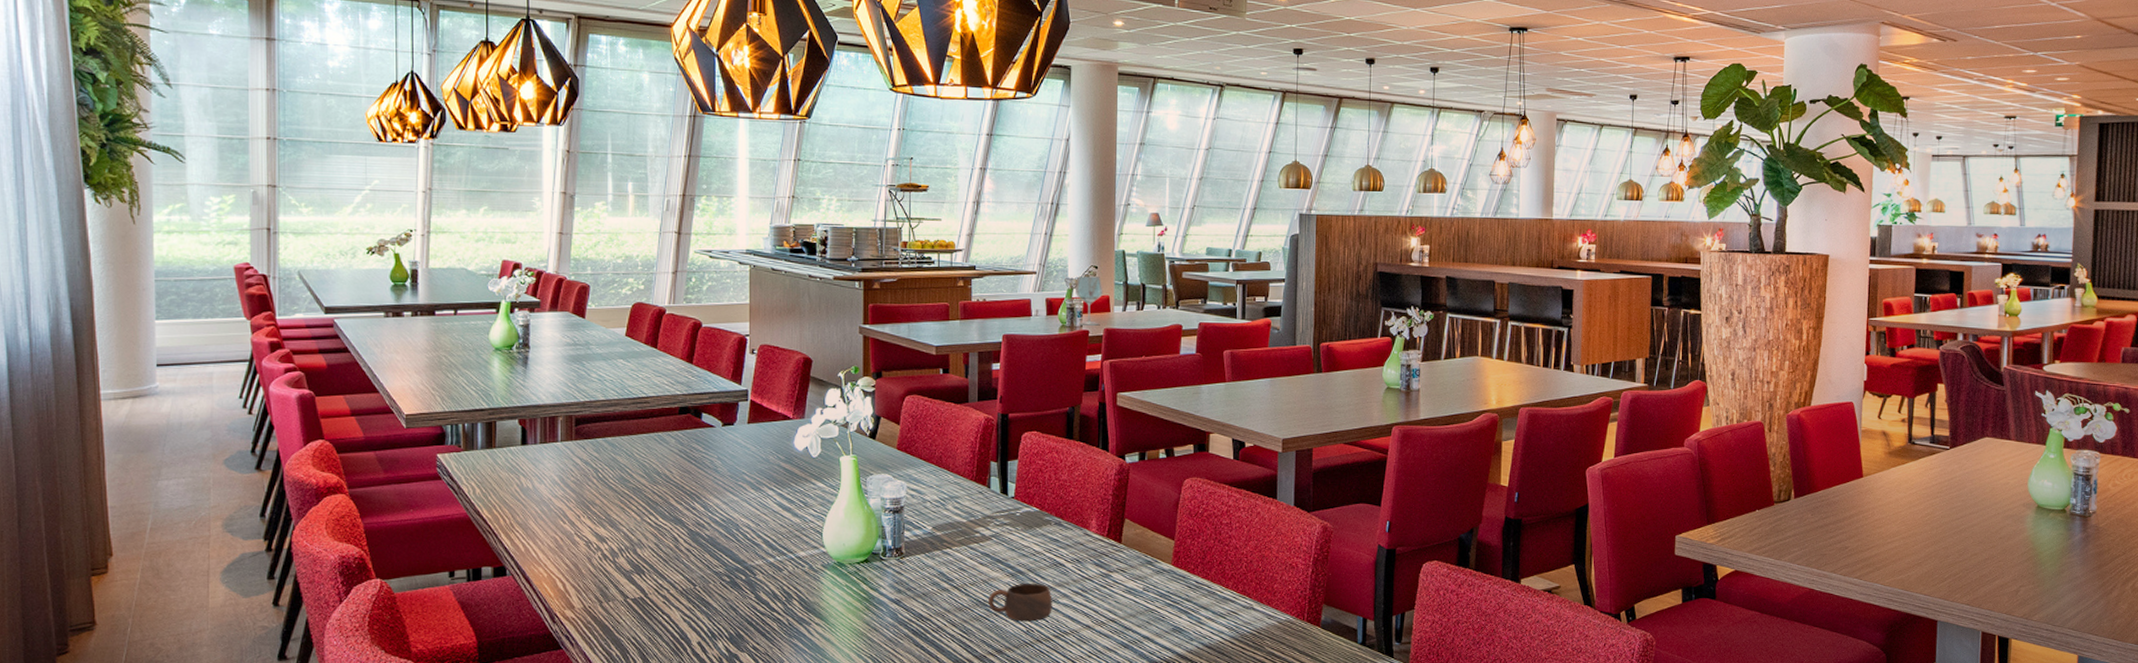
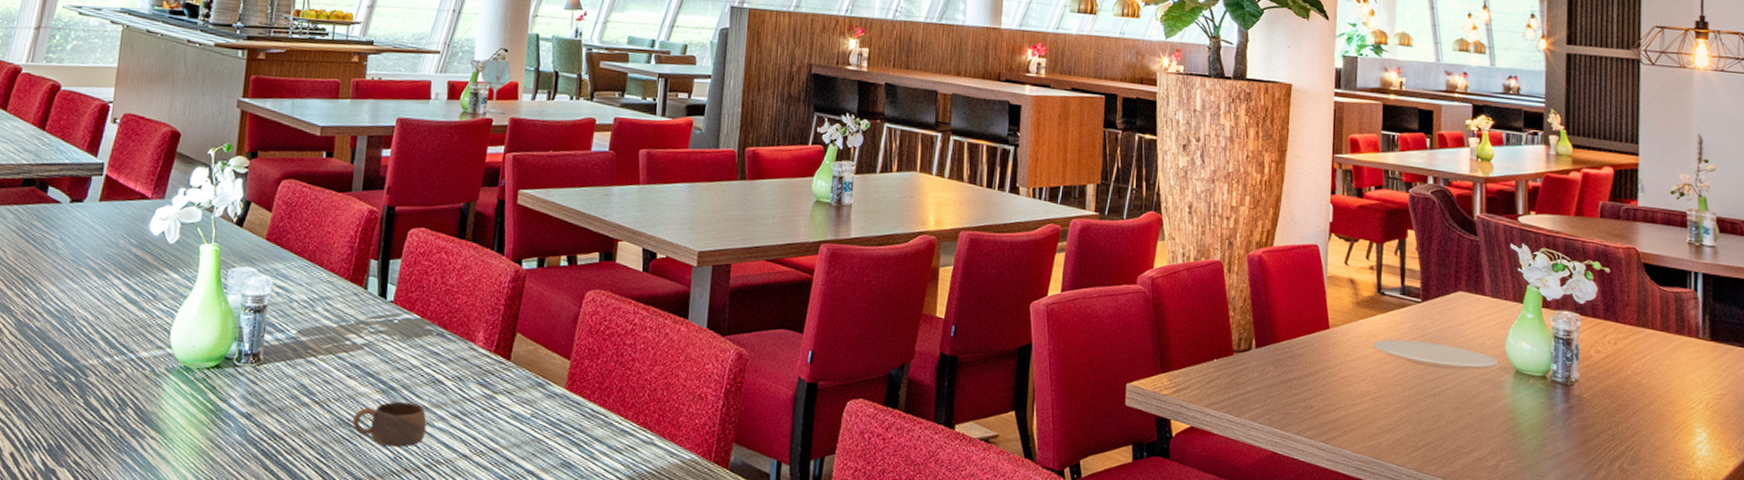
plate: none [1903,484,2021,508] -> present [1372,339,1498,370]

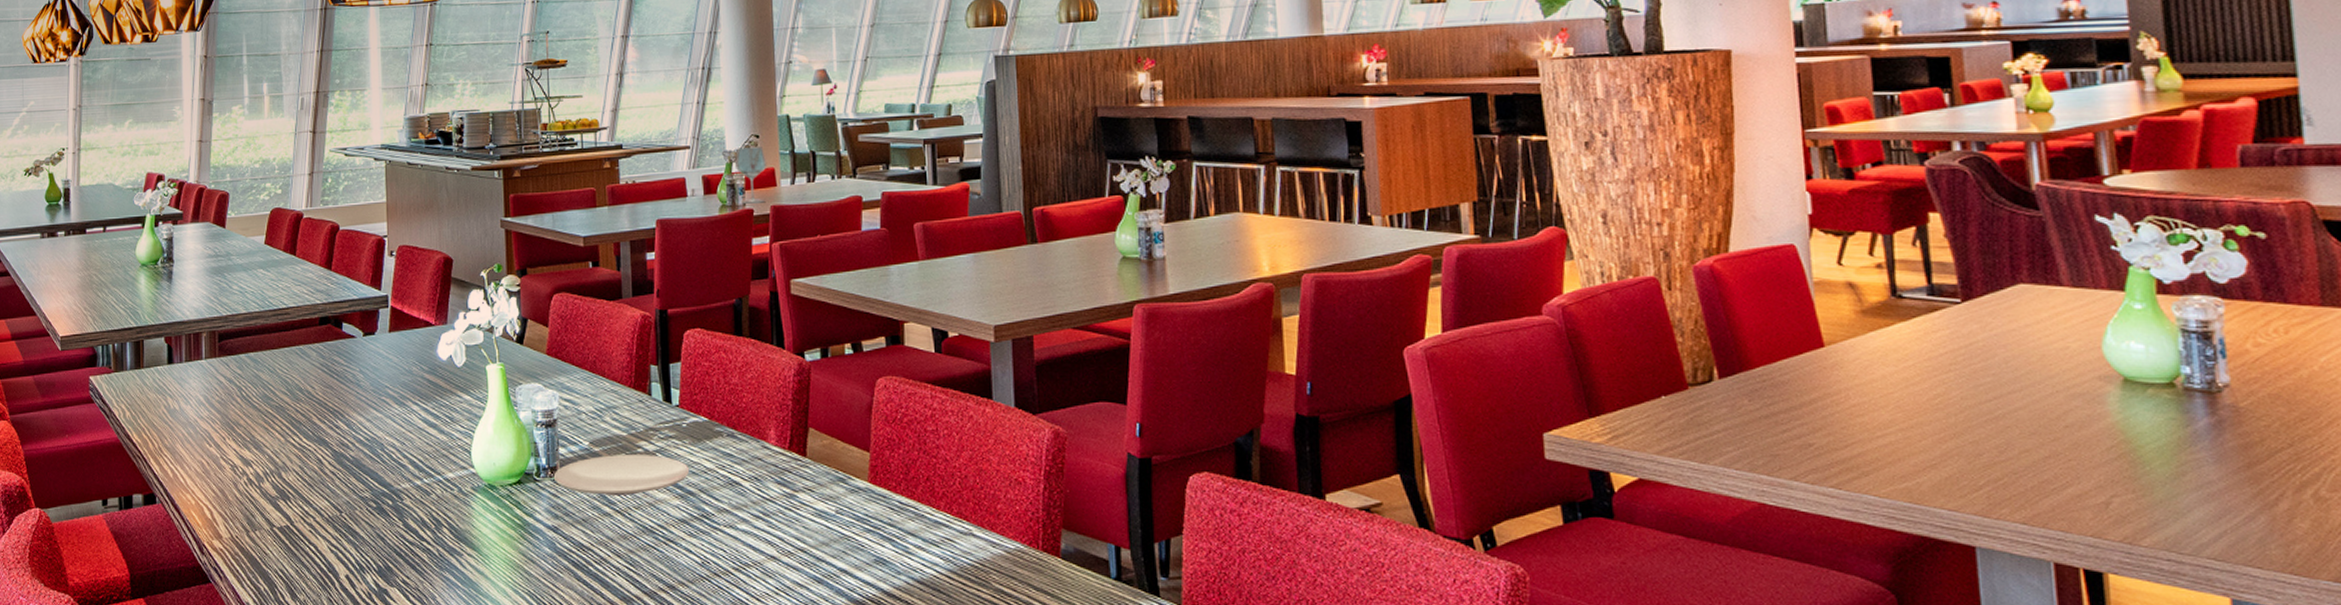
plate: none [254,345,395,387] -> present [553,455,690,495]
cup: present [353,401,427,447] -> none [656,505,730,552]
plate: present [1372,339,1498,370] -> none [1892,352,2093,385]

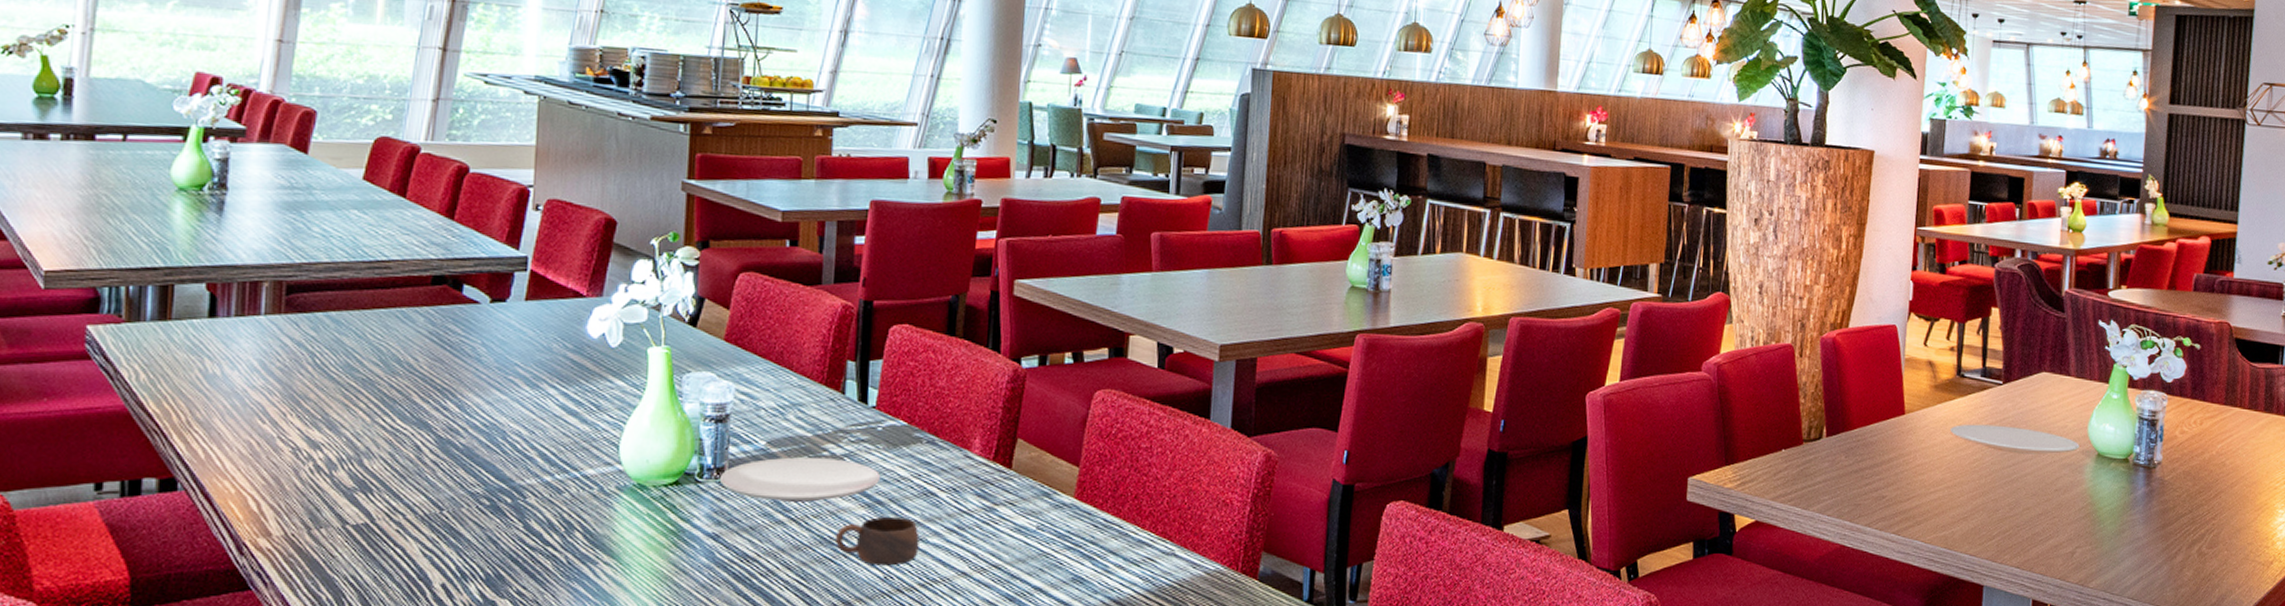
cup: none [656,505,730,552] -> present [836,516,920,566]
wine glass: present [735,147,768,204] -> none [967,131,1003,195]
plate: none [1892,352,2093,385] -> present [1949,424,2080,455]

